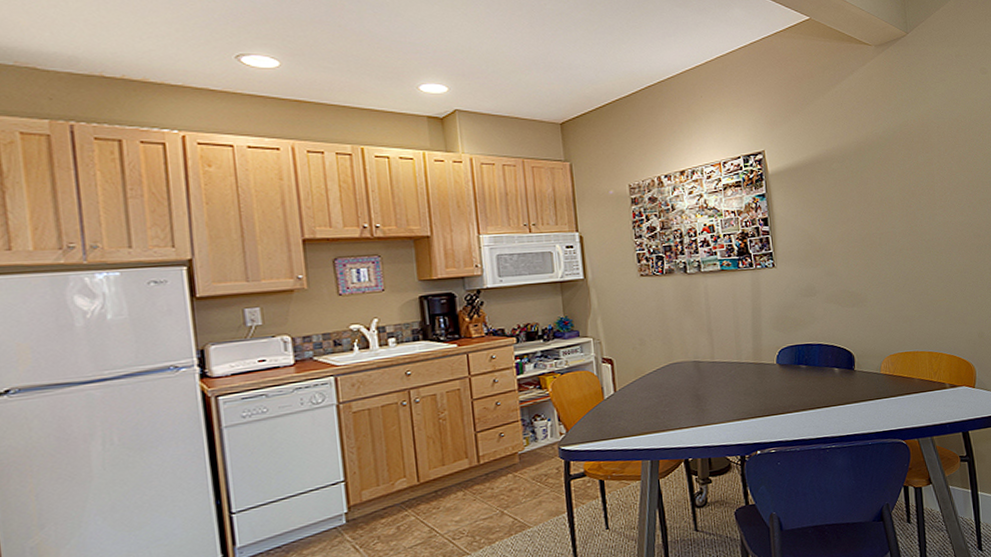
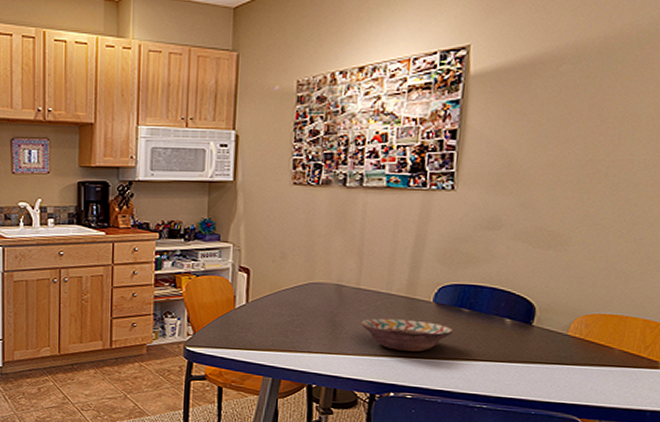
decorative bowl: none [720,381,798,412] -> present [360,318,454,352]

